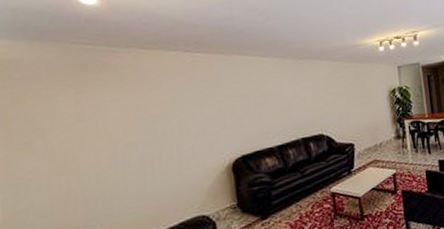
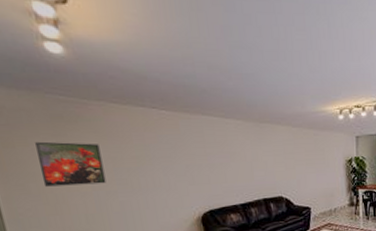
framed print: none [51,91,126,143] -> present [35,141,107,187]

